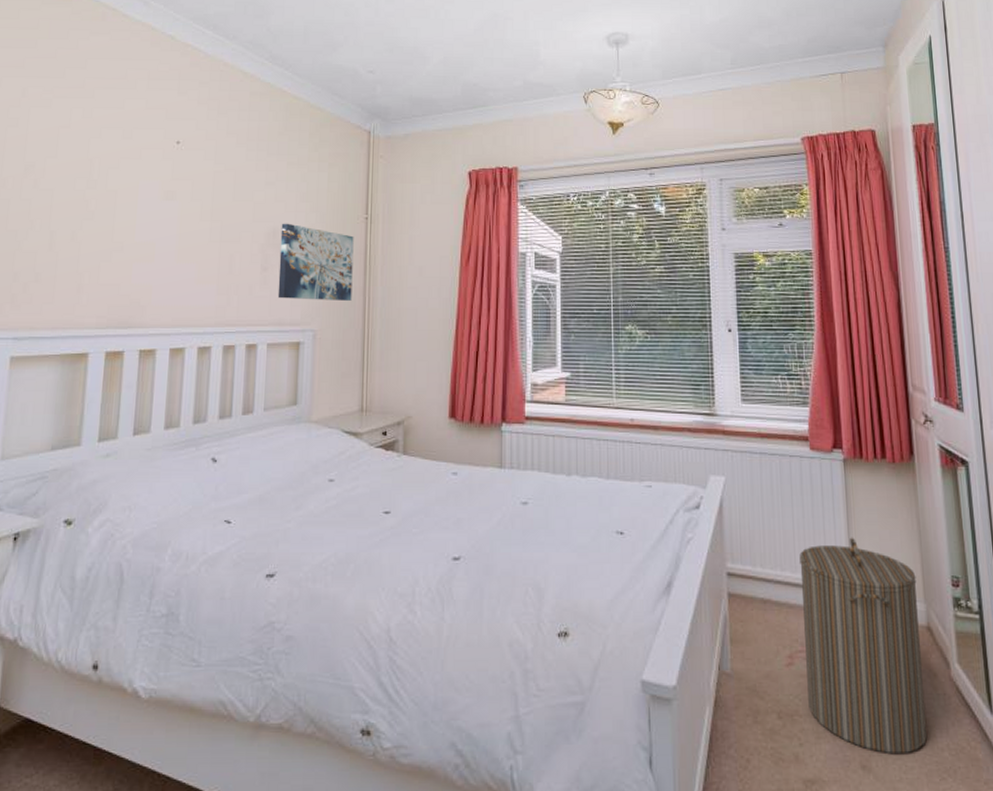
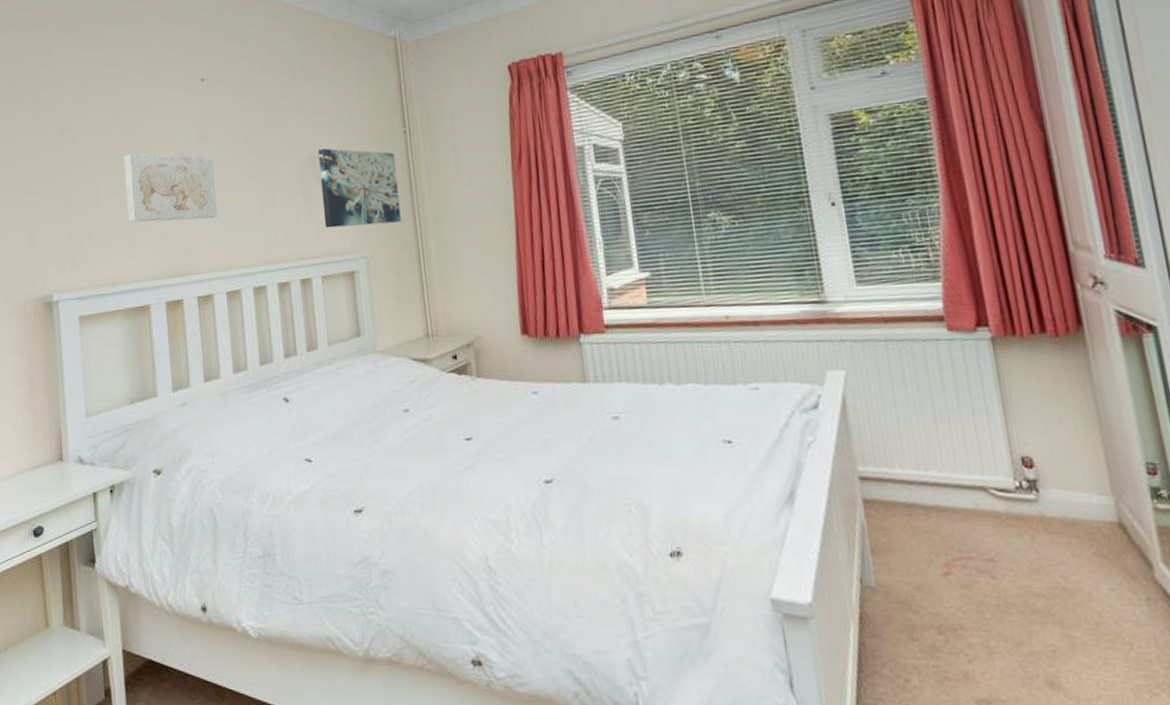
wall art: none [80,202,176,275] -> present [124,153,217,222]
laundry hamper: present [799,537,928,755] -> none [946,426,1131,670]

